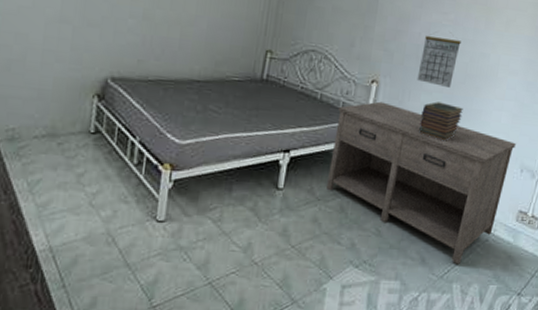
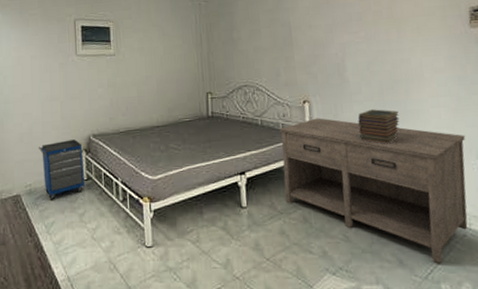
cabinet: none [31,78,95,153] -> present [38,139,84,200]
calendar: present [417,35,461,89] -> none [342,53,380,96]

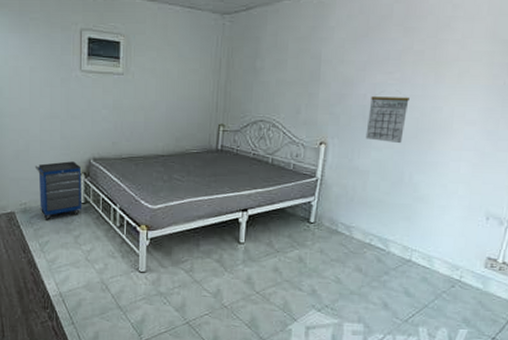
nightstand: present [279,118,468,264] -> none [284,161,480,310]
calendar: none [342,53,380,96] -> present [365,95,410,144]
book stack: present [358,109,400,144] -> none [371,157,417,194]

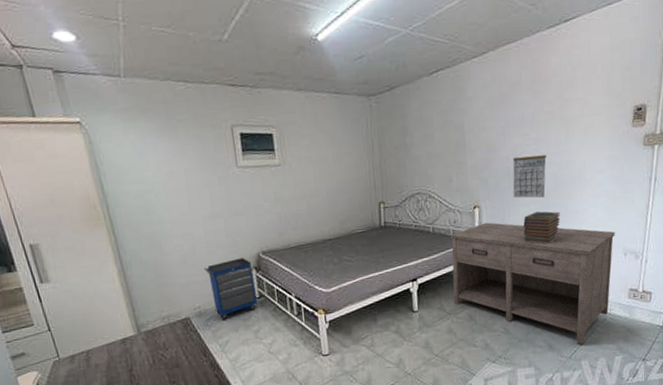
nightstand: none [284,161,480,310] -> present [450,222,616,345]
book stack: none [371,157,417,194] -> present [523,211,561,244]

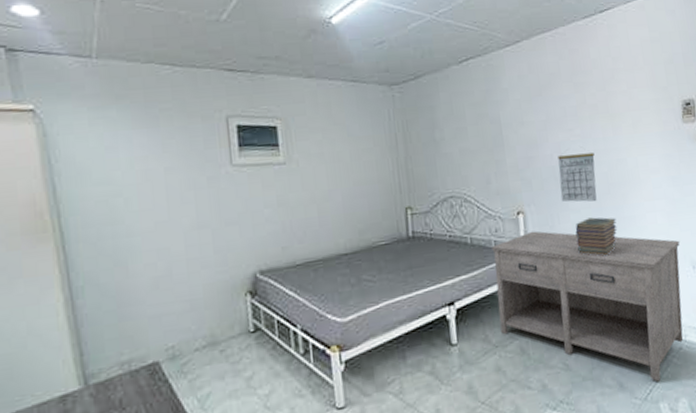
cabinet: present [203,258,257,320] -> none [182,279,251,365]

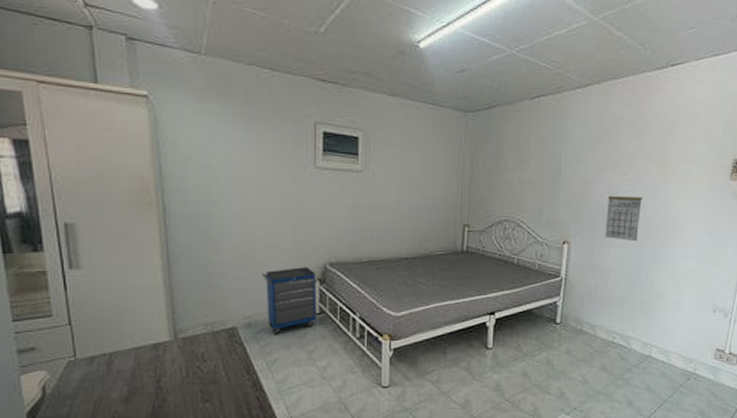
cabinet: none [182,279,251,365] -> present [261,267,316,335]
nightstand: present [492,231,684,382] -> none [532,260,707,405]
book stack: present [575,217,618,257] -> none [612,255,652,291]

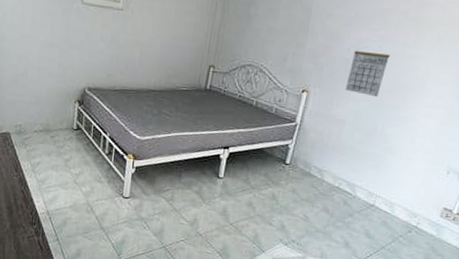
cabinet: present [261,267,316,335] -> none [31,88,77,143]

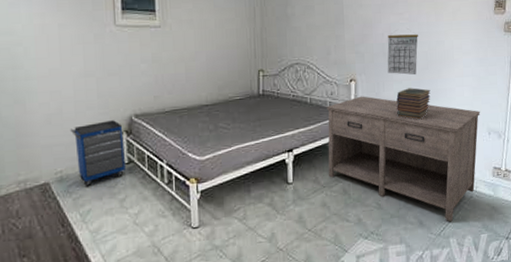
cabinet: none [31,88,77,143] -> present [70,120,125,187]
nightstand: none [260,108,444,251] -> present [327,96,481,222]
book stack: none [346,109,390,144] -> present [396,88,431,120]

